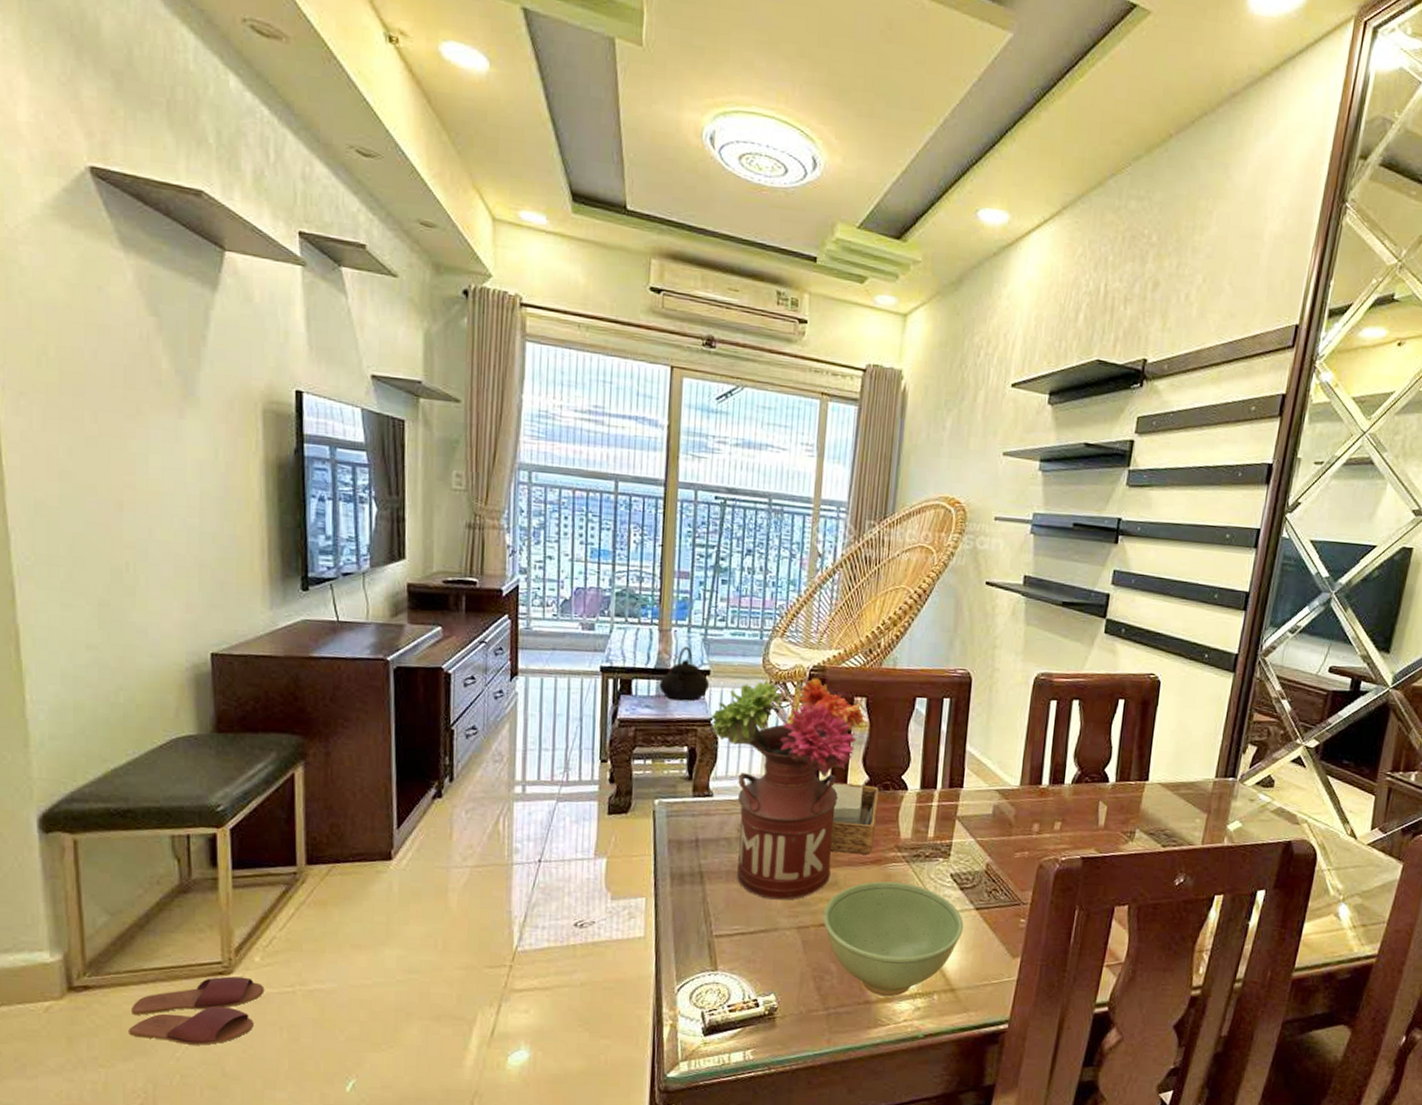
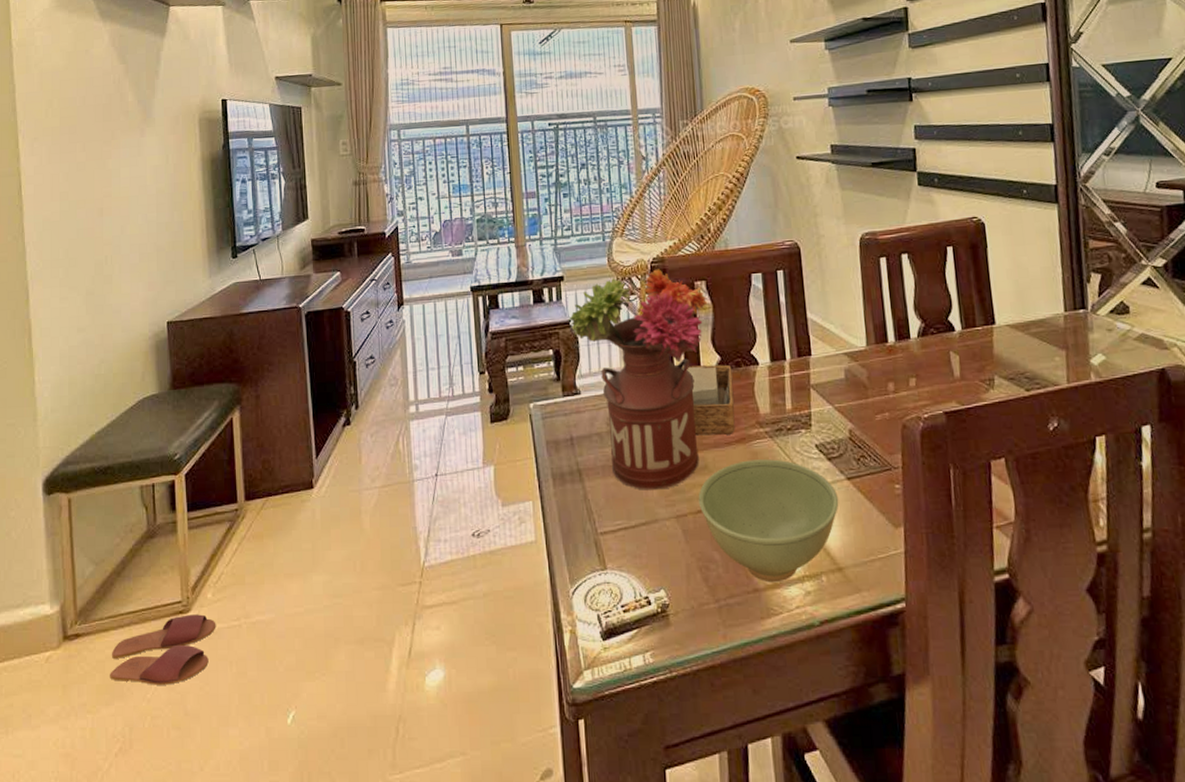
teapot: present [659,646,710,701] -> none [521,257,565,308]

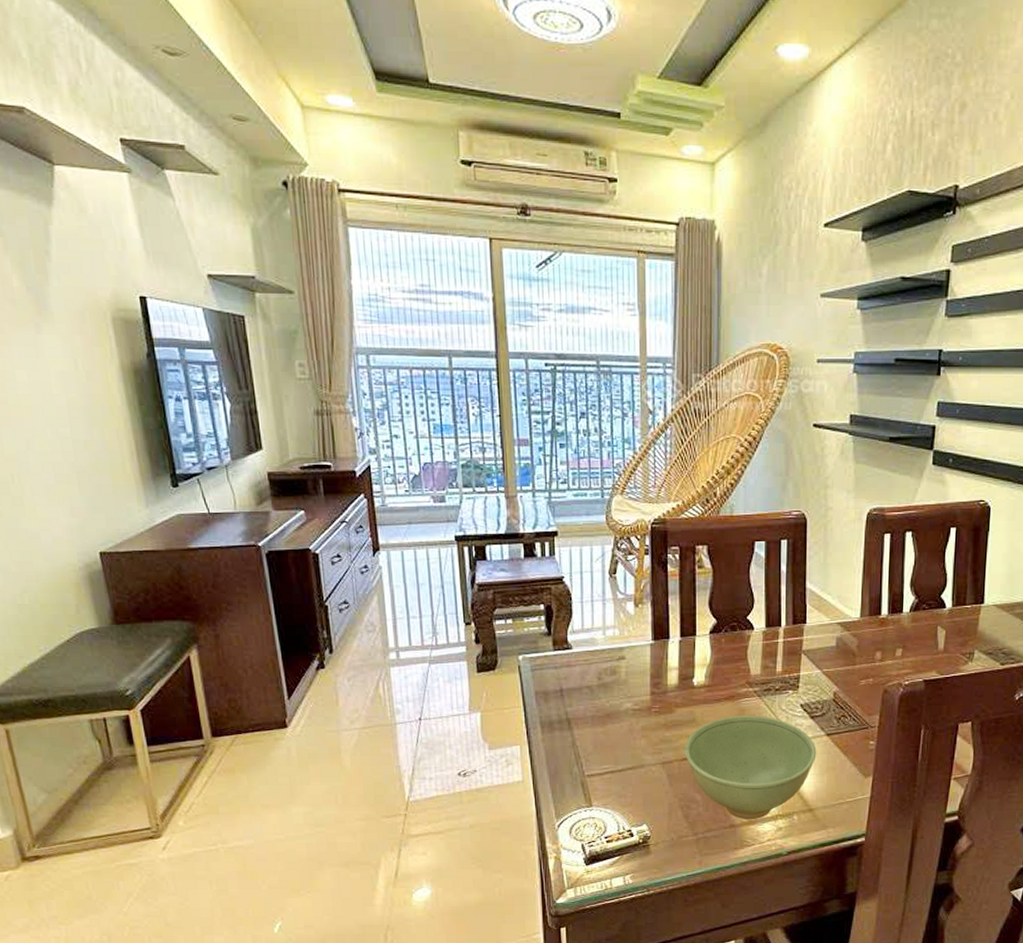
slippers: present [110,614,216,685] -> none [79,840,192,901]
flower arrangement: present [568,269,708,490] -> none [561,530,708,739]
napkin holder: present [683,364,735,436] -> none [678,628,727,692]

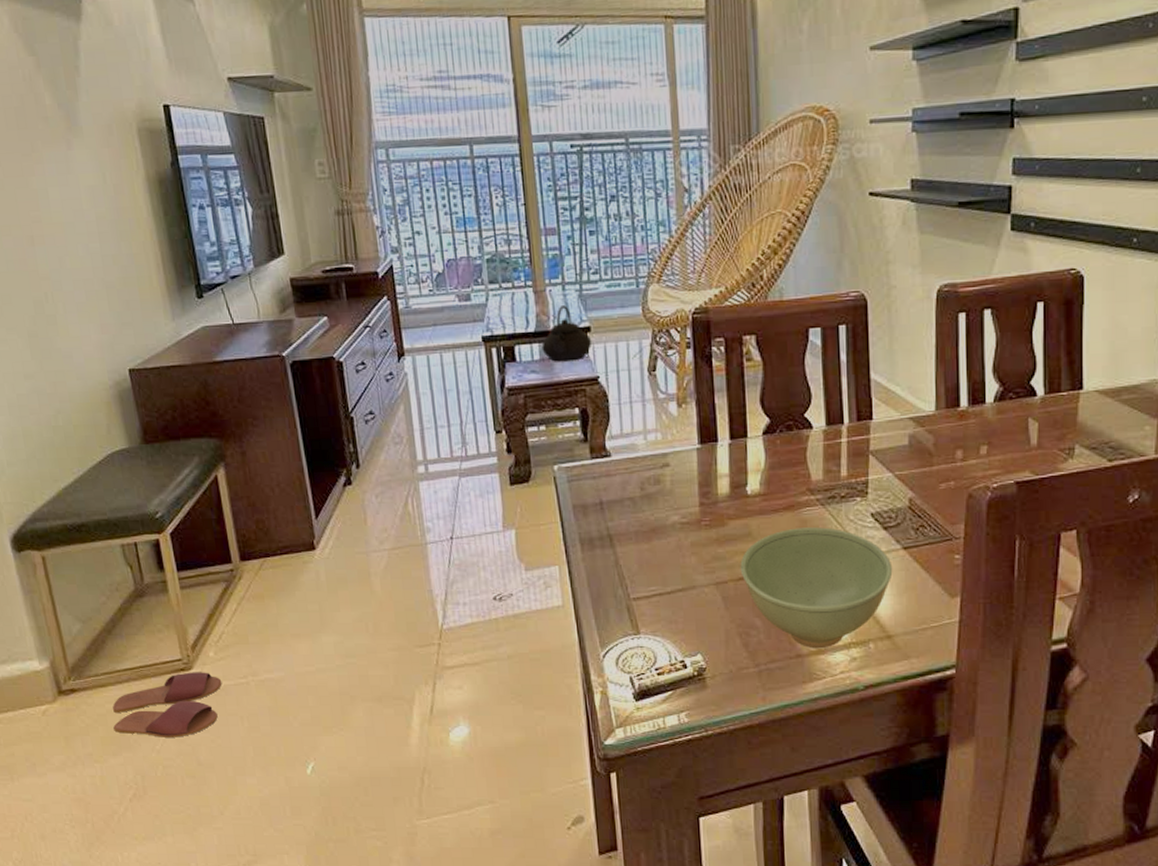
slippers: none [79,840,192,901] -> present [113,672,222,737]
teapot: none [511,510,559,562] -> present [541,304,593,362]

